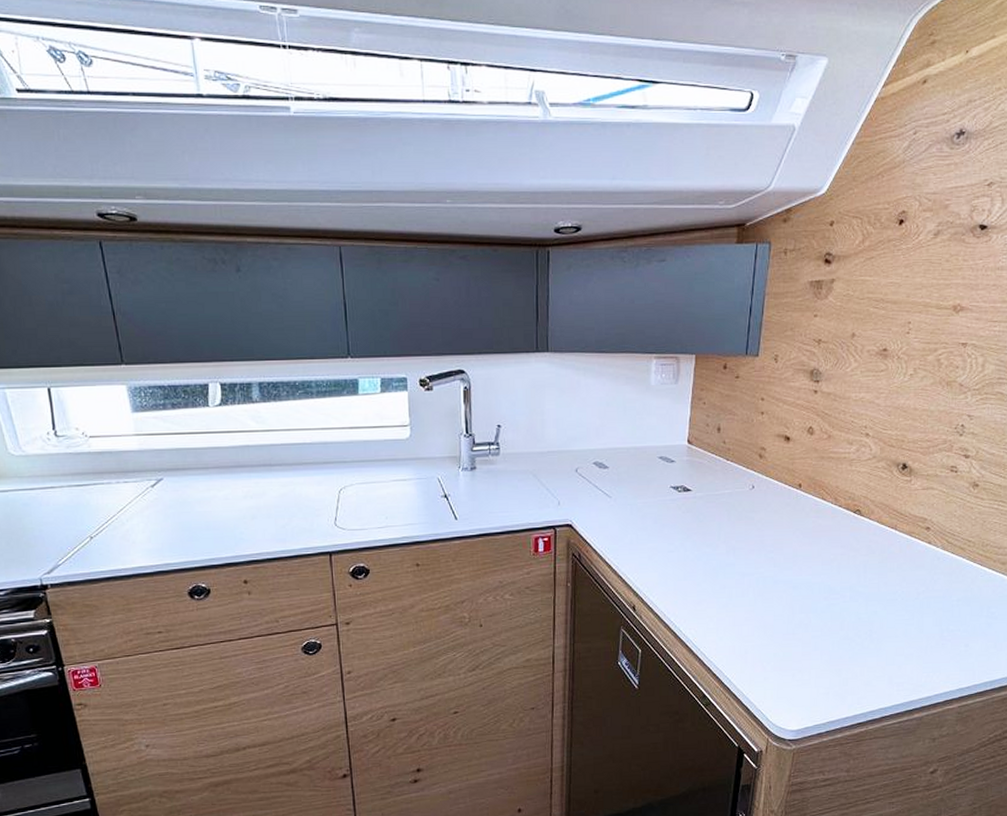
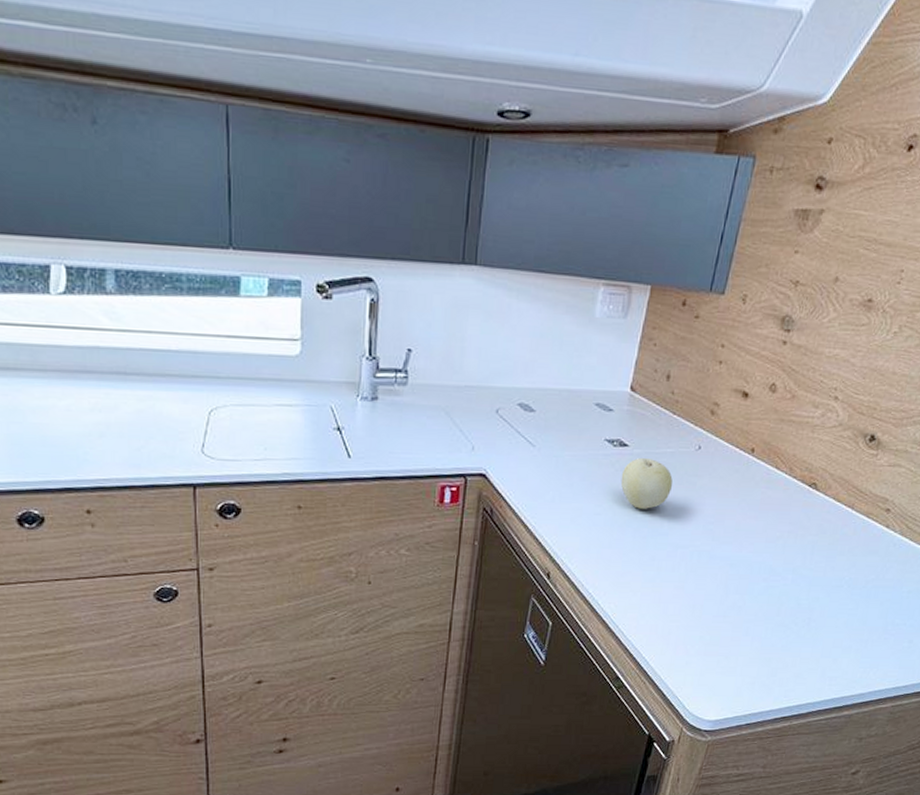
fruit: none [688,499,734,544] -> present [620,457,673,509]

